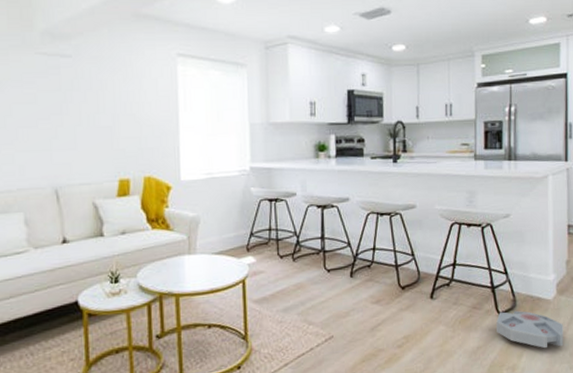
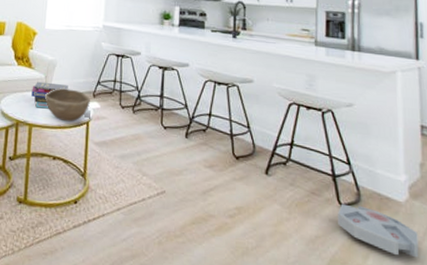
books: none [173,242,217,275] -> present [31,81,68,109]
bowl: none [191,246,244,285] -> present [45,88,90,122]

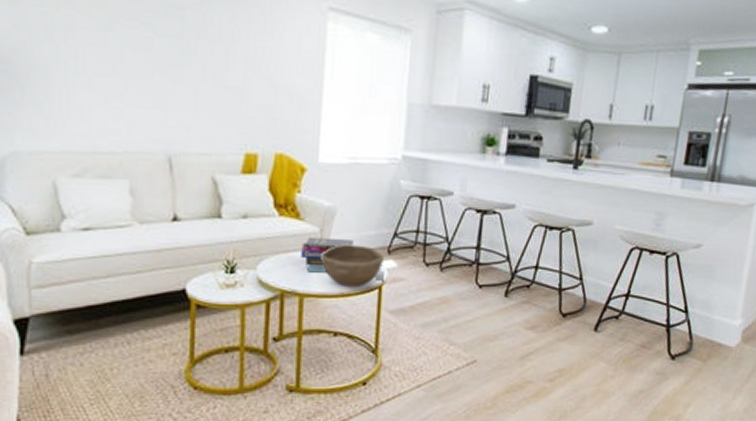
robot vacuum: present [338,203,419,258] -> none [665,354,742,401]

